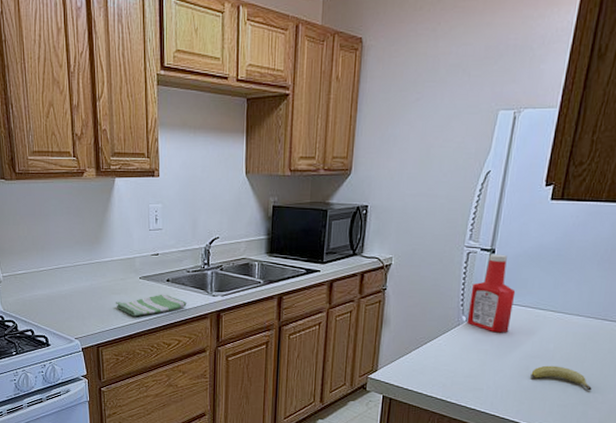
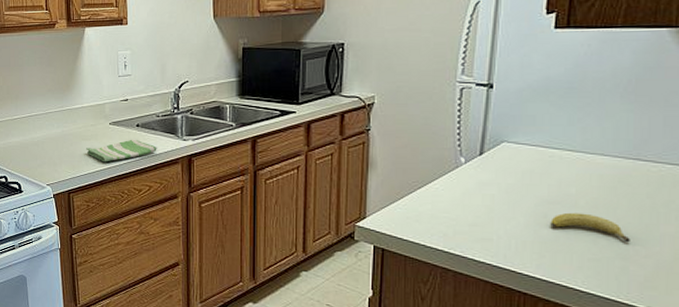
ketchup bottle: present [467,254,516,333] -> none [466,89,522,176]

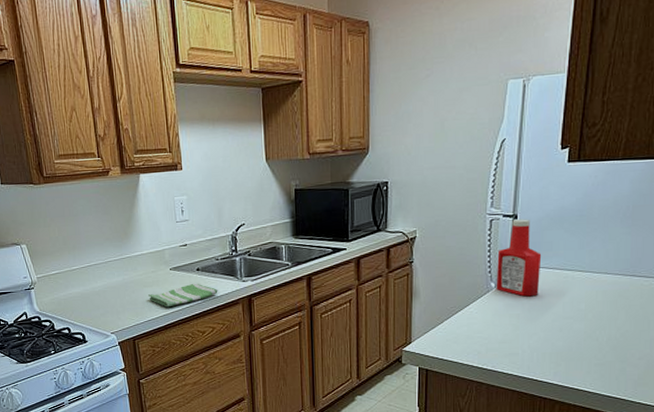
ketchup bottle: none [466,89,522,176] -> present [496,219,542,297]
fruit: present [550,212,630,243] -> none [565,325,628,348]

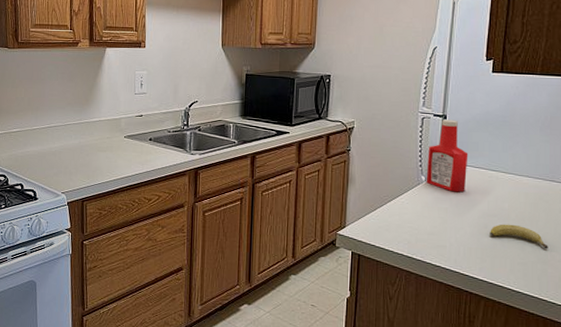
dish towel: present [148,283,218,308] -> none [101,152,167,173]
fruit: none [565,325,628,348] -> present [490,224,548,249]

